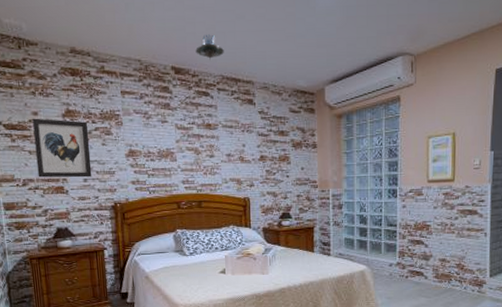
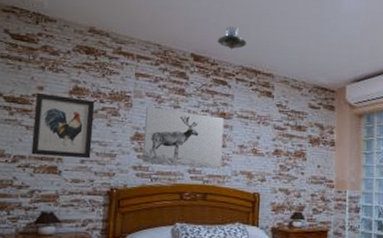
wall art: none [136,123,212,178] -> present [142,107,224,169]

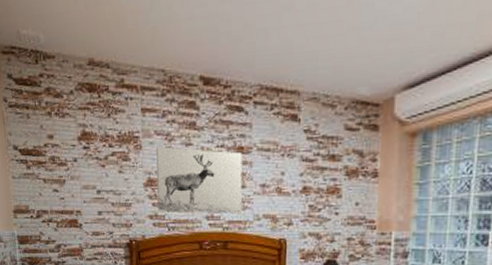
wall art: present [31,92,95,159] -> none [48,142,107,210]
ceiling lamp: present [217,26,246,51] -> none [229,32,264,66]

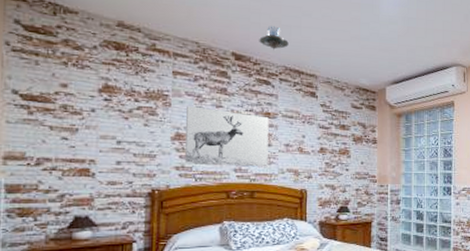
ceiling lamp: none [229,32,264,66] -> present [259,26,289,51]

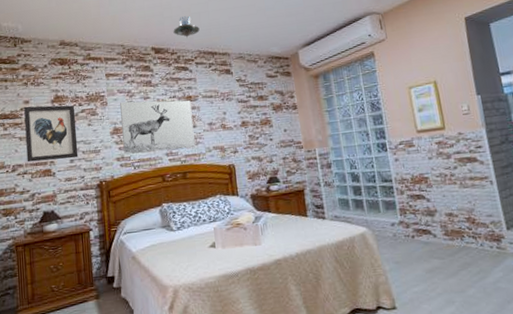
wall art: none [58,90,129,160] -> present [24,105,78,163]

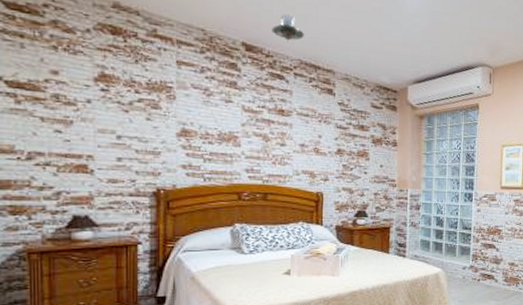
wall art: present [24,105,78,163] -> none [50,77,129,157]
wall art: present [120,100,195,155] -> none [193,100,283,168]

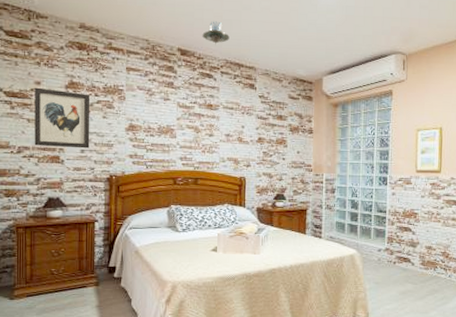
wall art: none [50,77,129,157] -> present [34,87,91,149]

